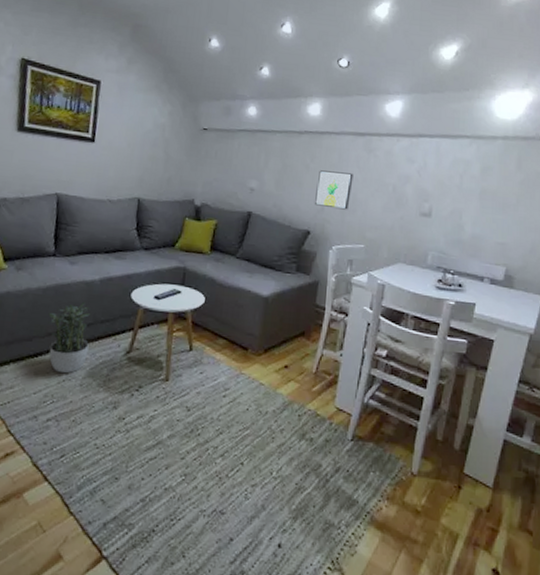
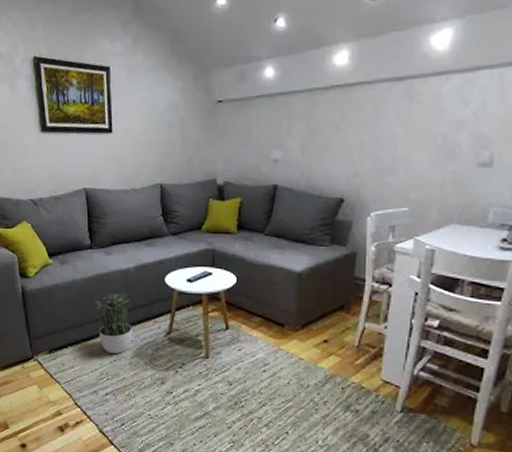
wall art: present [314,170,353,210] -> none [346,127,392,171]

